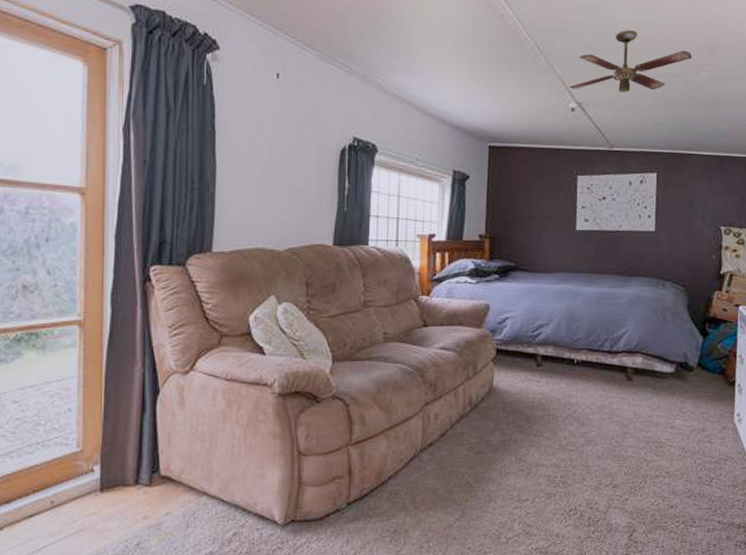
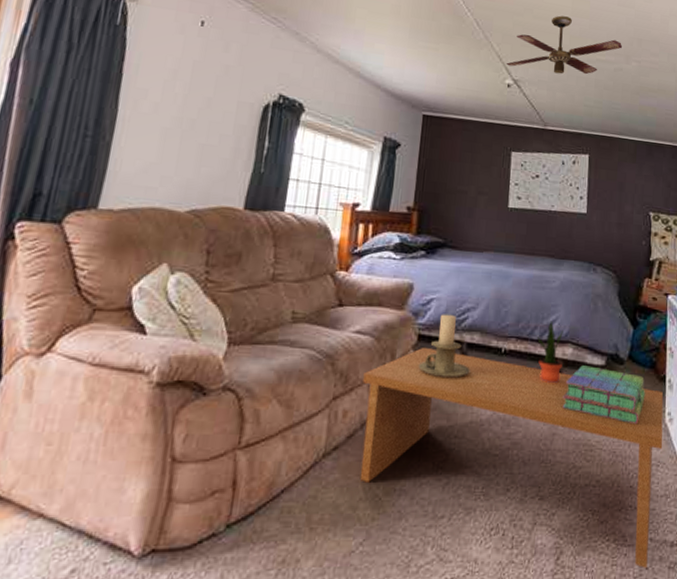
coffee table: none [450,360,733,545] -> present [360,348,664,568]
candle holder: none [498,330,546,386] -> present [418,314,471,378]
potted plant: none [608,333,633,389] -> present [537,320,563,383]
stack of books: none [633,373,714,425] -> present [562,365,645,425]

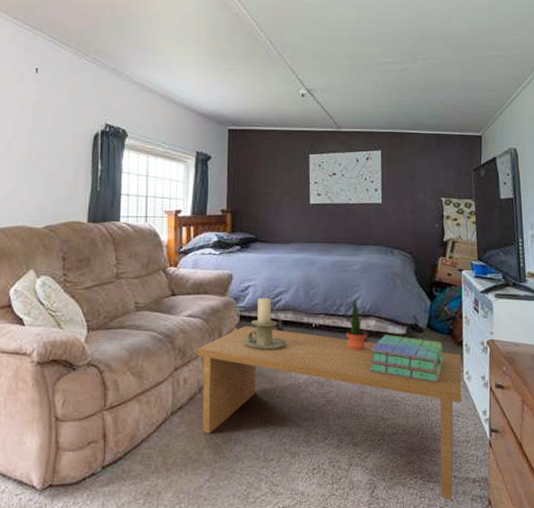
ceiling fan: present [506,15,623,75] -> none [299,25,408,80]

